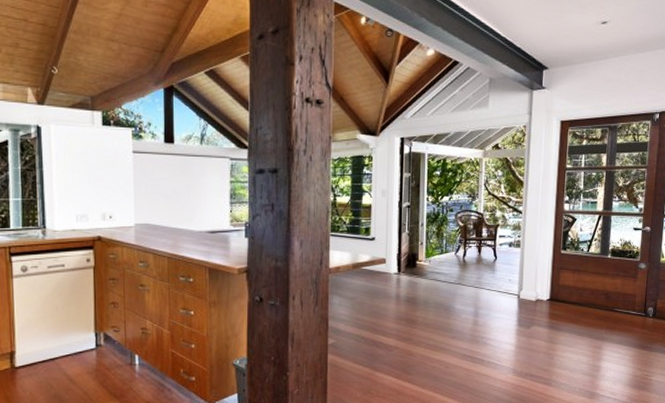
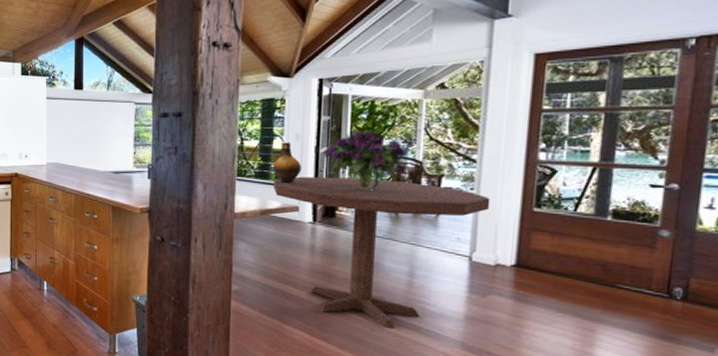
ceramic jug: none [362,198,388,238] -> present [272,142,302,184]
dining table: none [363,230,532,365] -> present [273,176,491,329]
bouquet: none [406,186,473,241] -> present [323,130,409,191]

